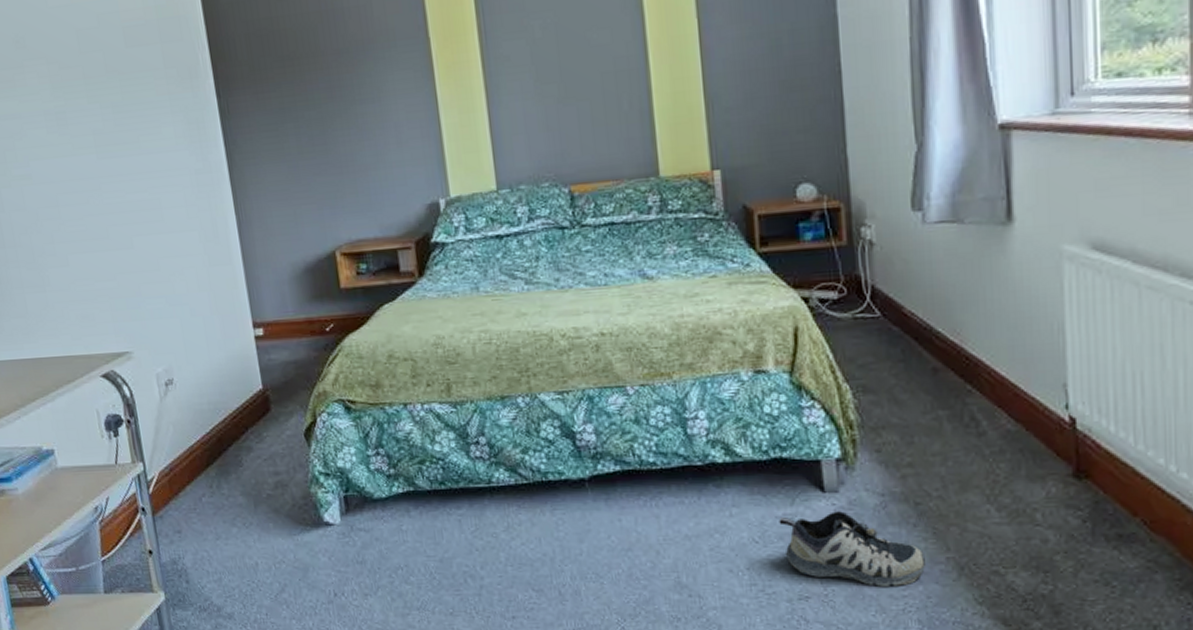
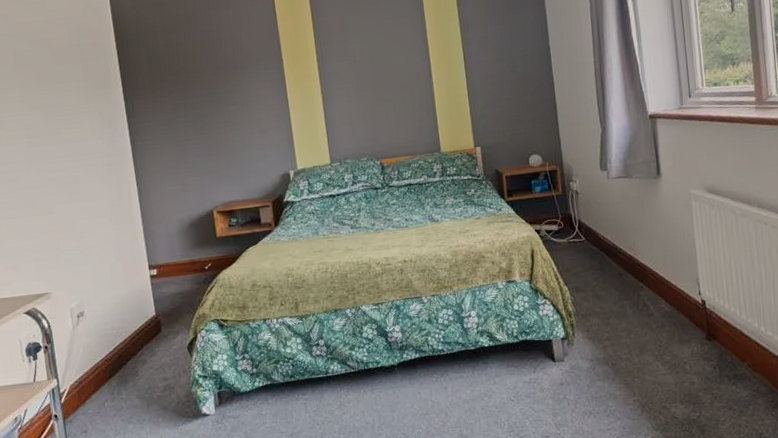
shoe: present [779,511,927,587] -> none [526,374,622,424]

